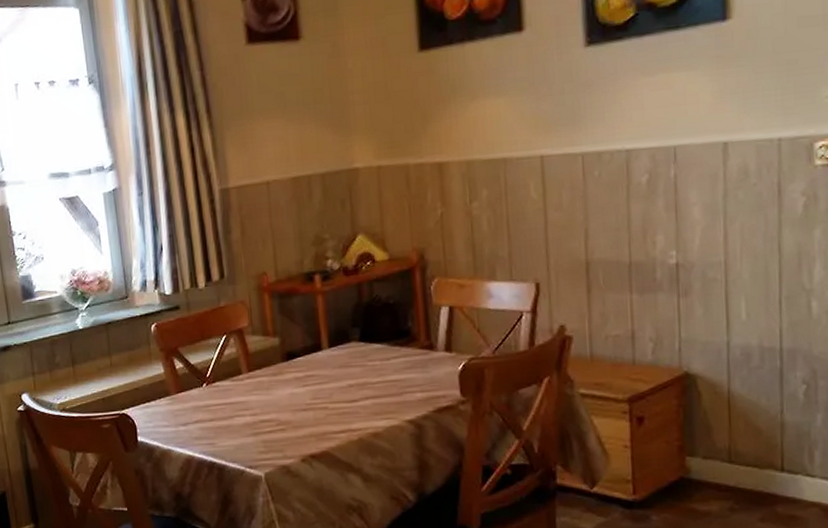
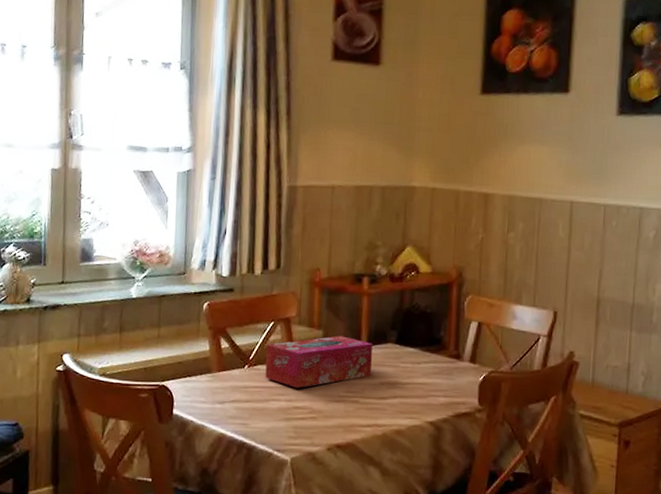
tissue box: none [221,340,338,401] -> present [265,335,373,388]

